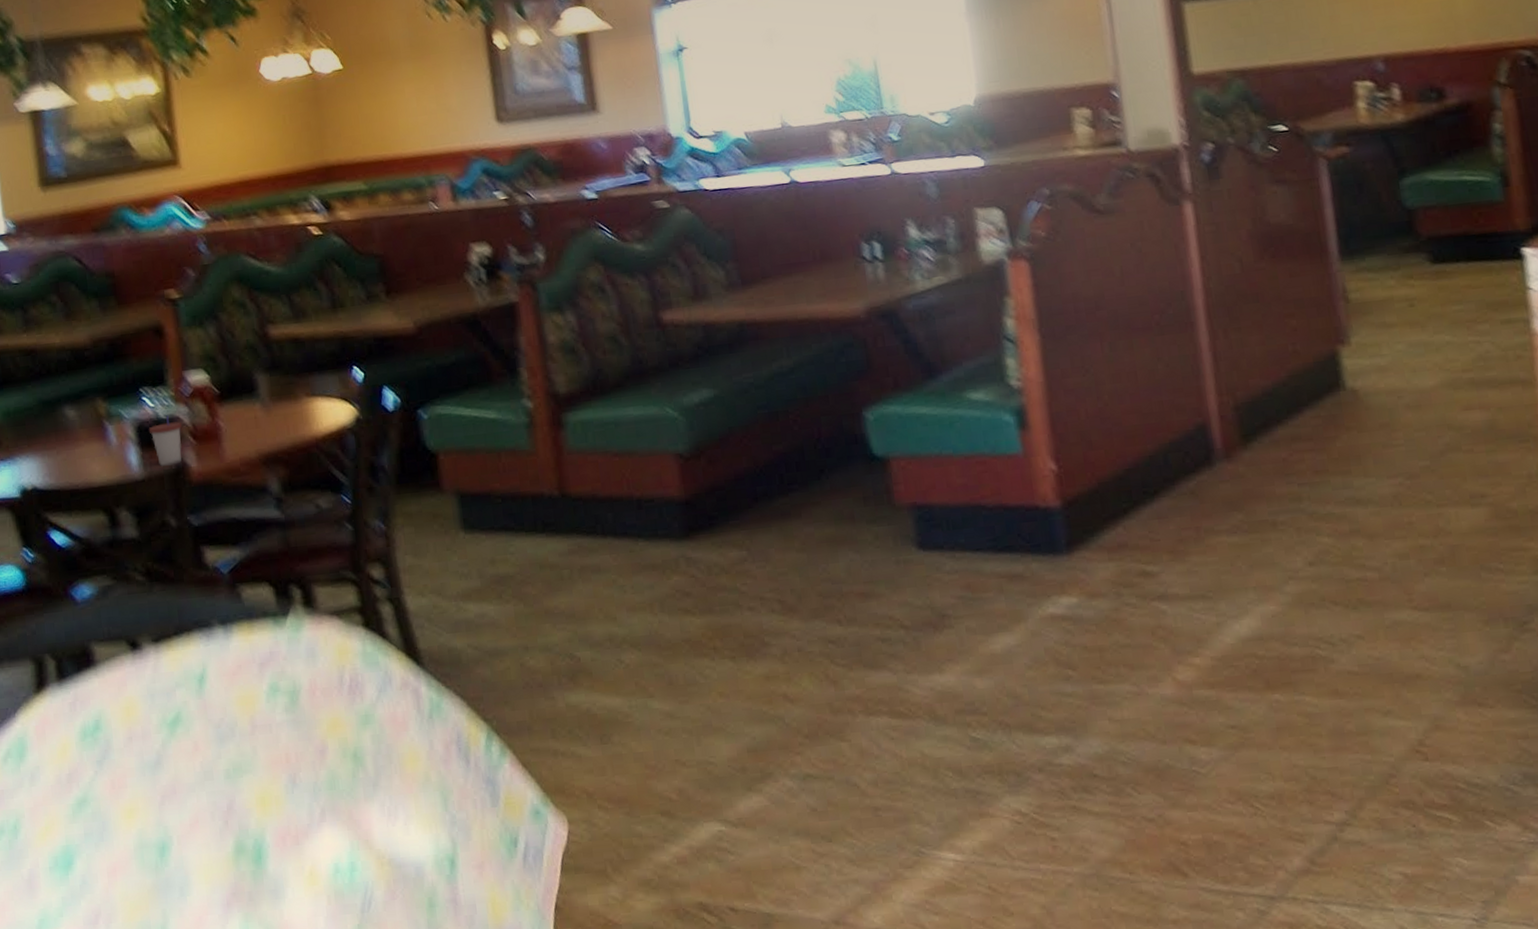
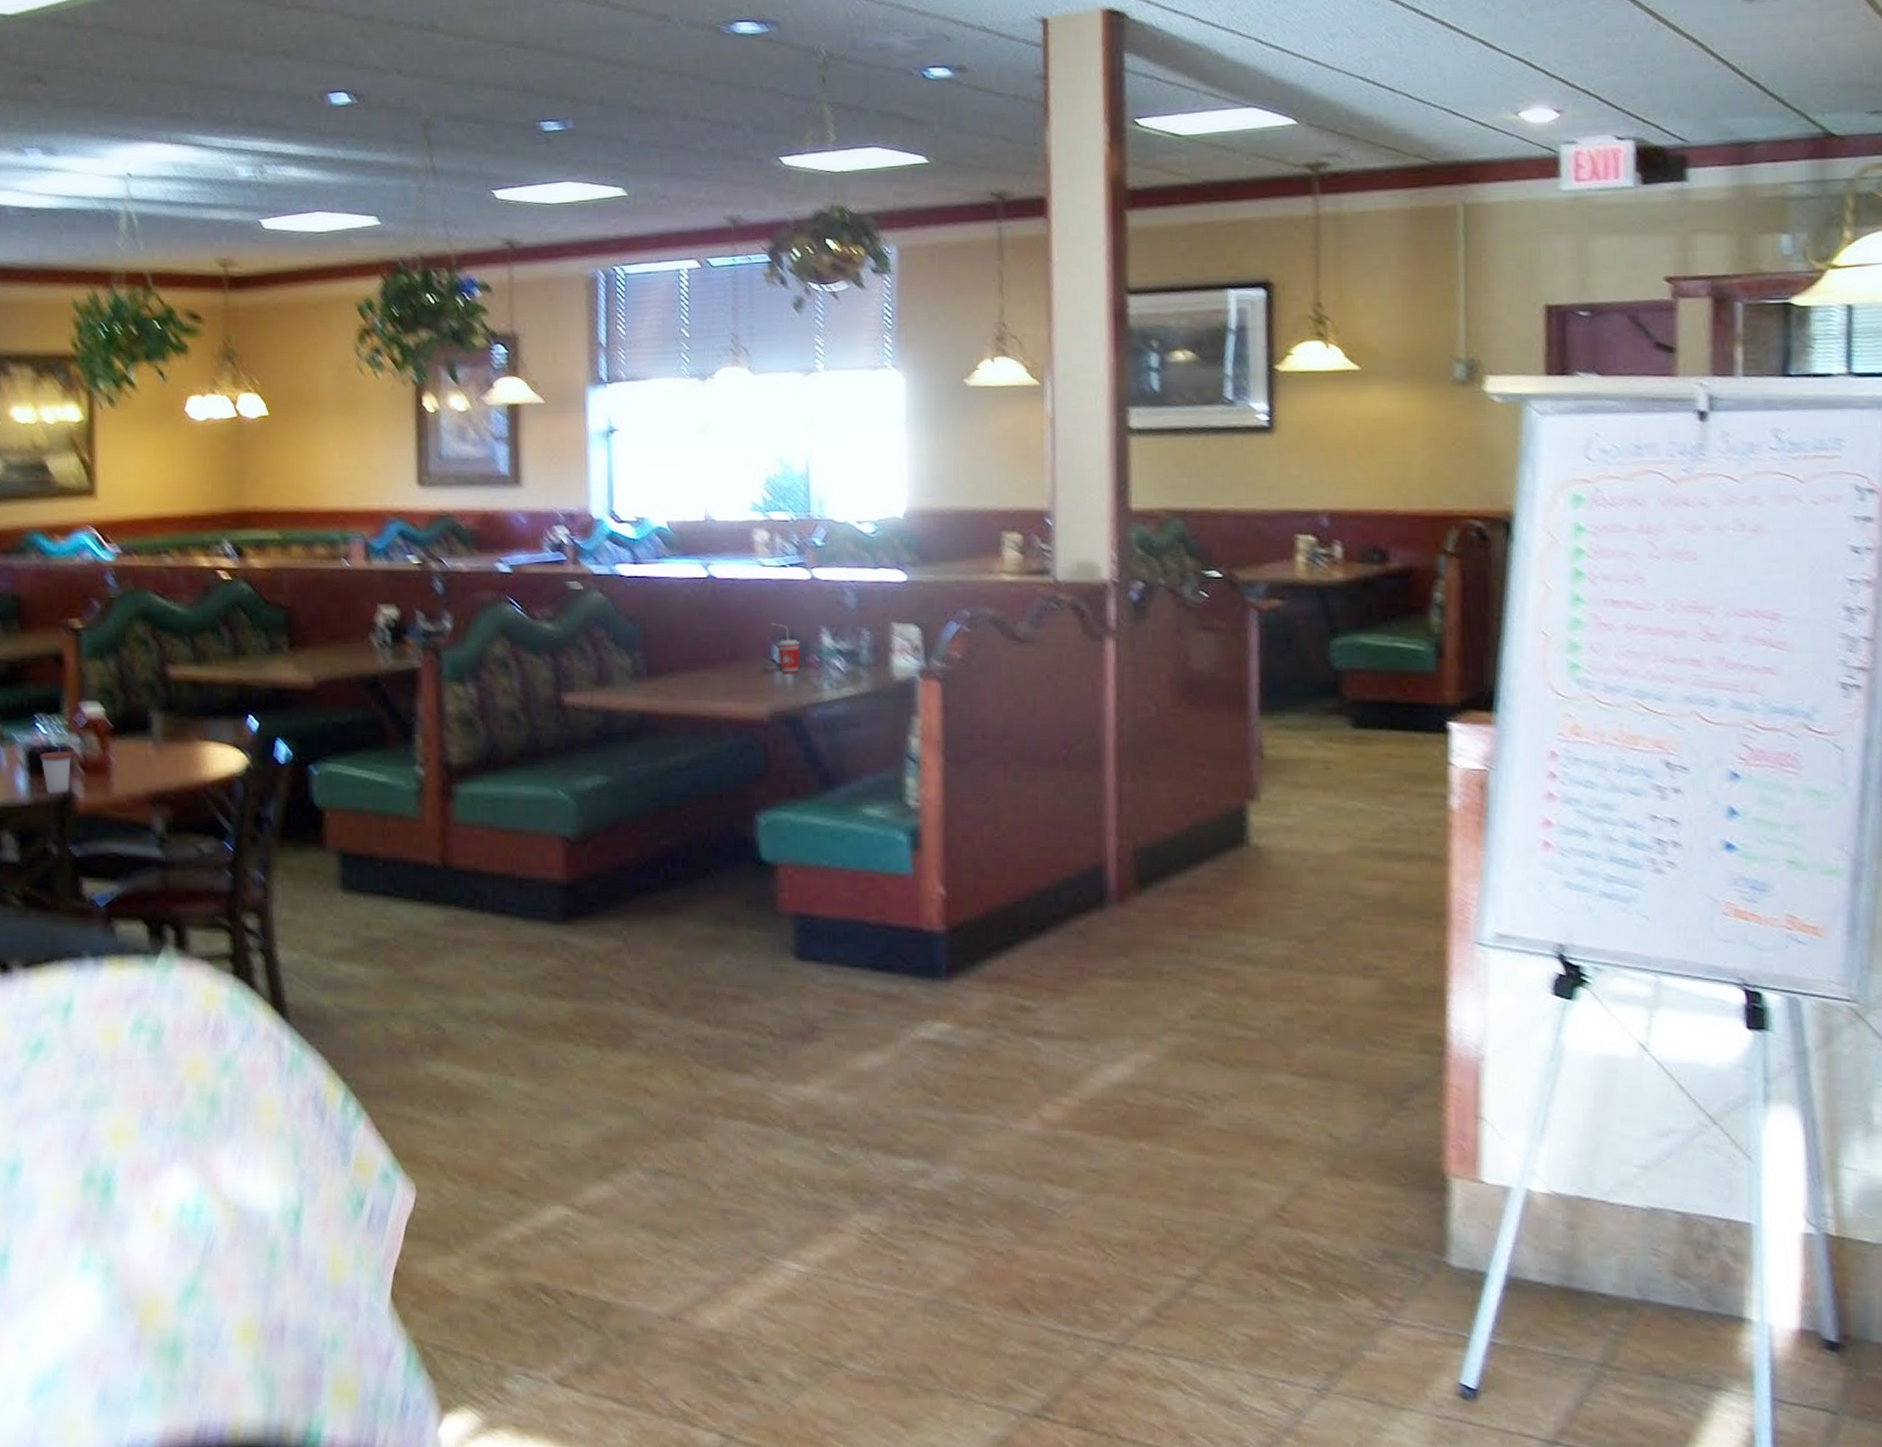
beverage cup: none [856,220,890,270] -> present [770,623,800,674]

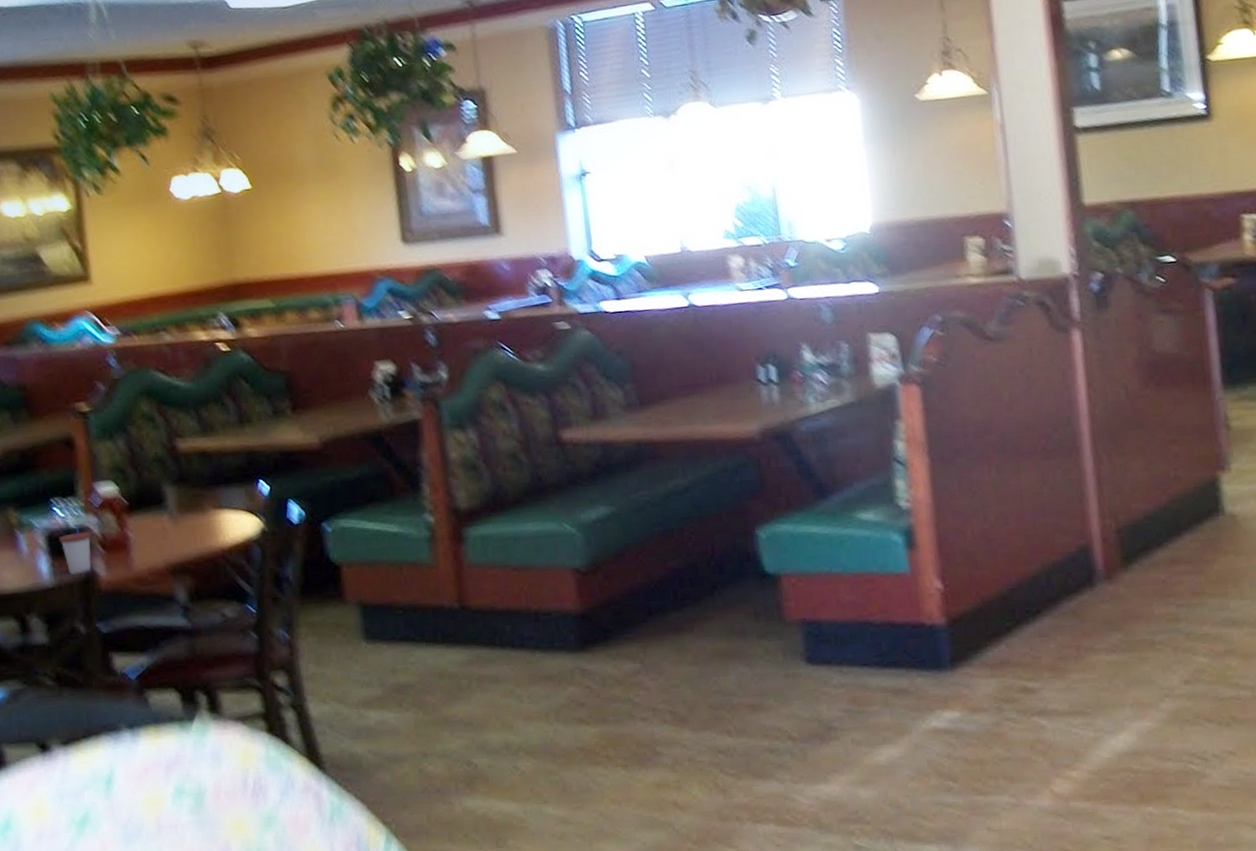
beverage cup: present [770,623,800,674] -> none [752,344,785,393]

